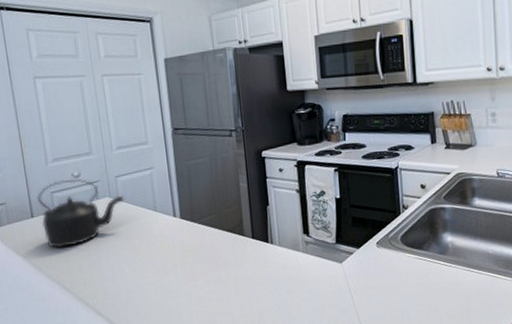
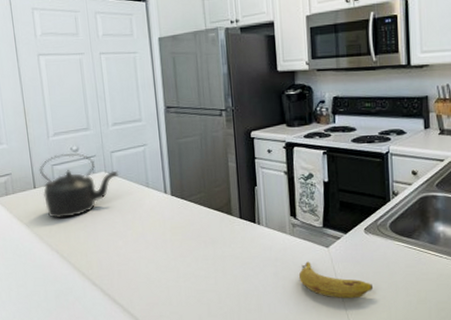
fruit: none [313,278,387,313] -> present [298,261,374,299]

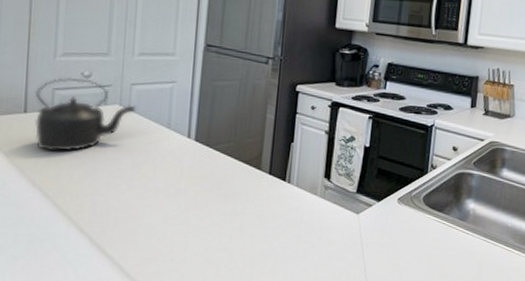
fruit: present [298,261,374,299] -> none [322,226,398,269]

